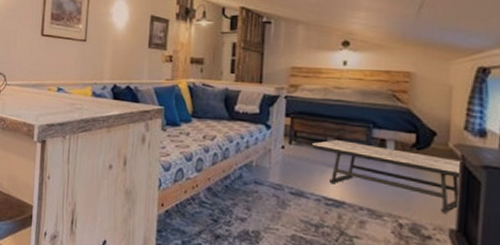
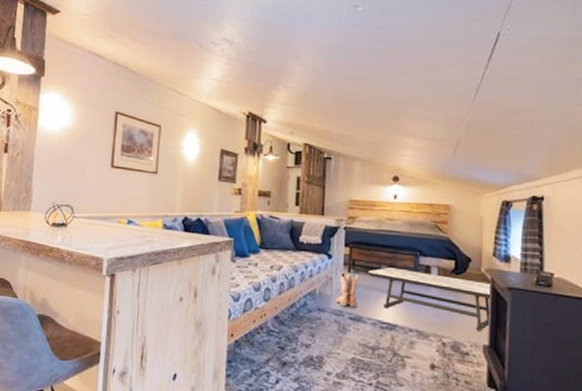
boots: none [274,145,302,182] -> present [335,273,359,308]

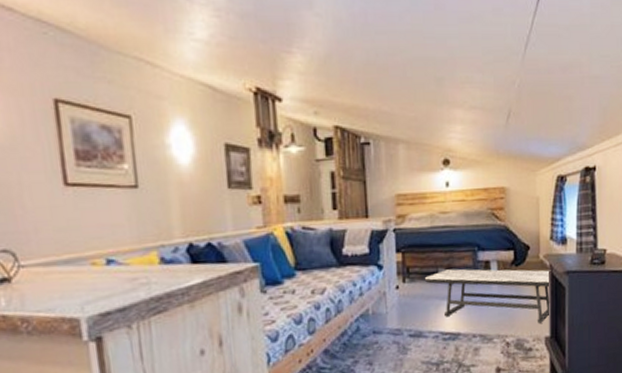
boots: present [335,273,359,308] -> none [392,283,416,325]

